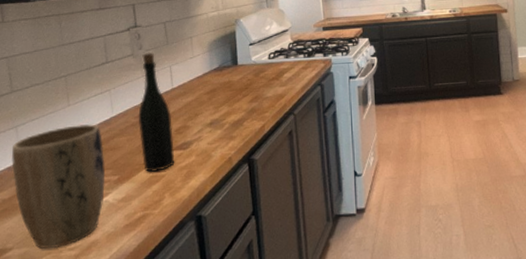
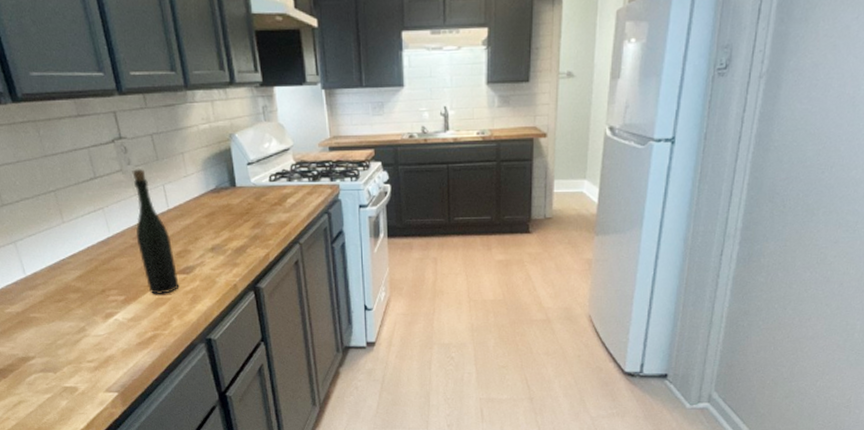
plant pot: present [11,124,106,249] -> none [14,243,114,360]

